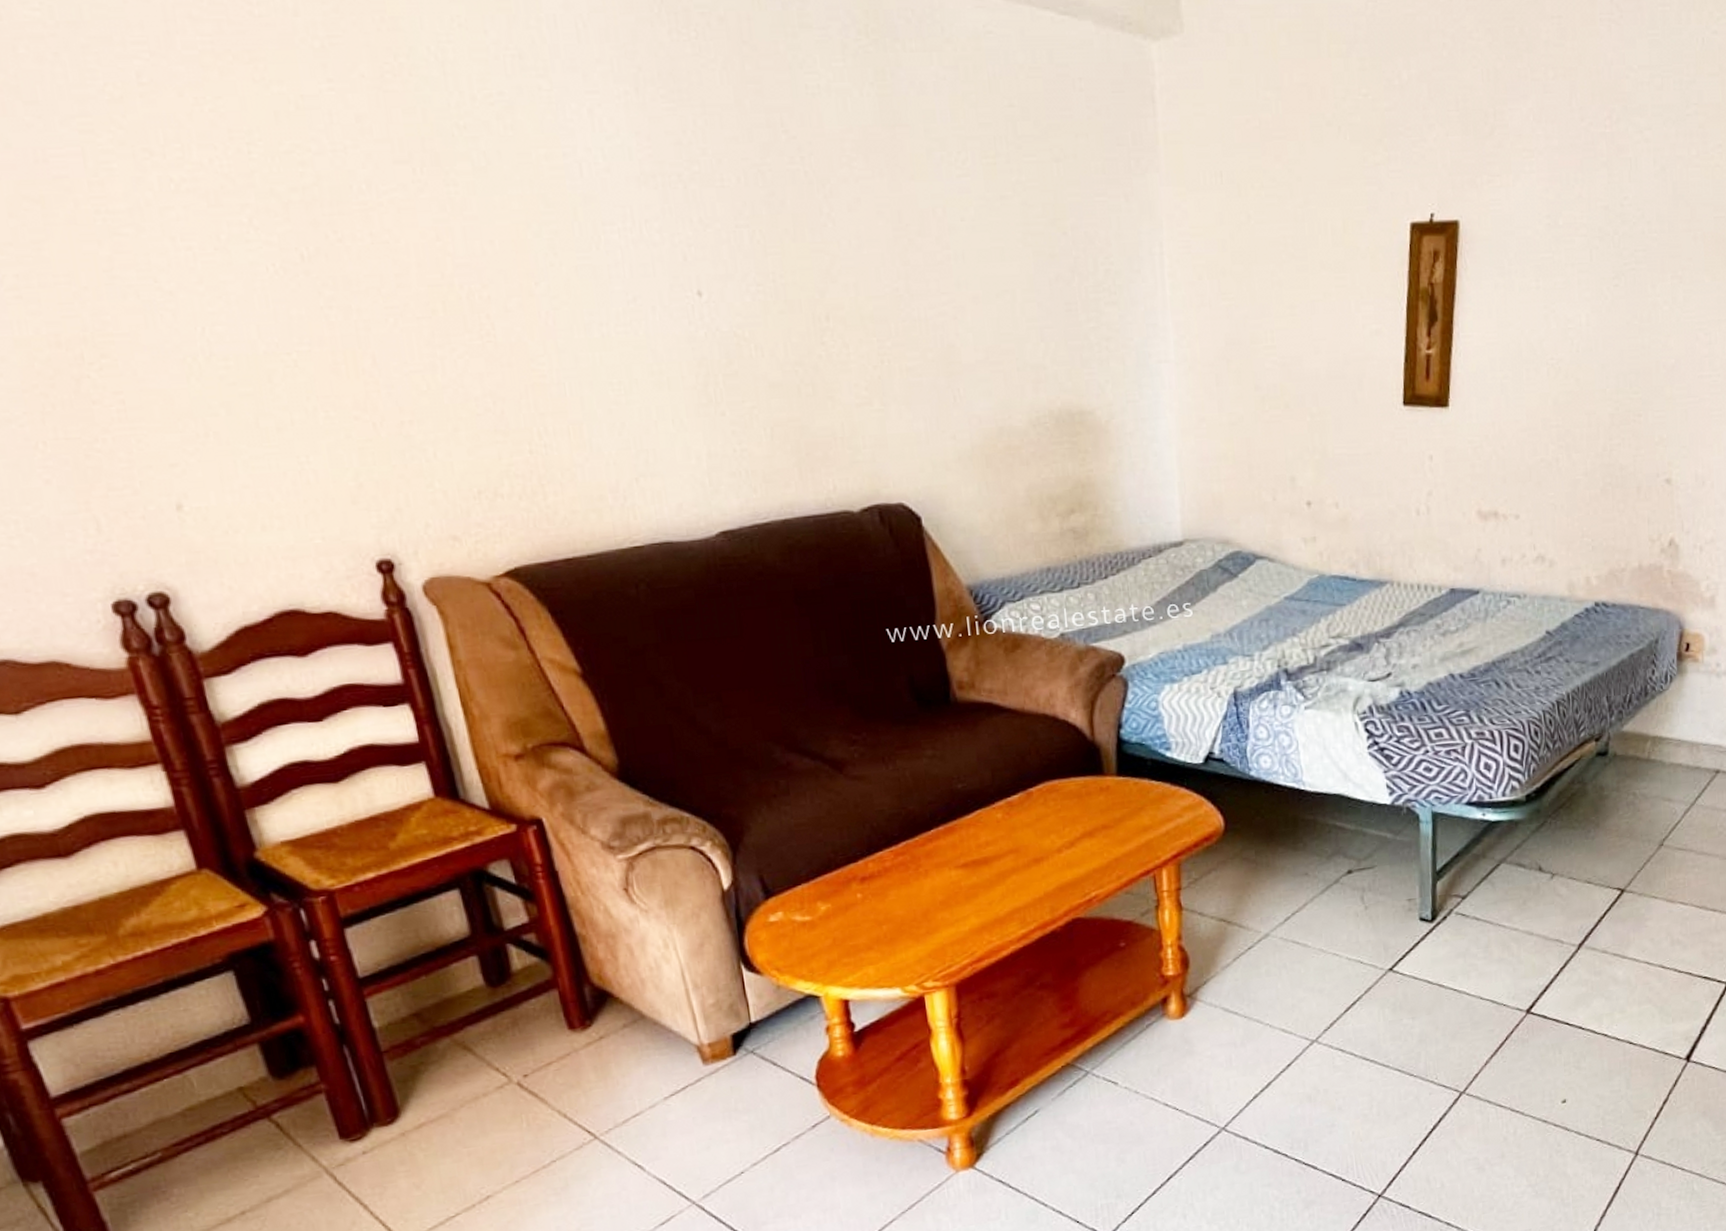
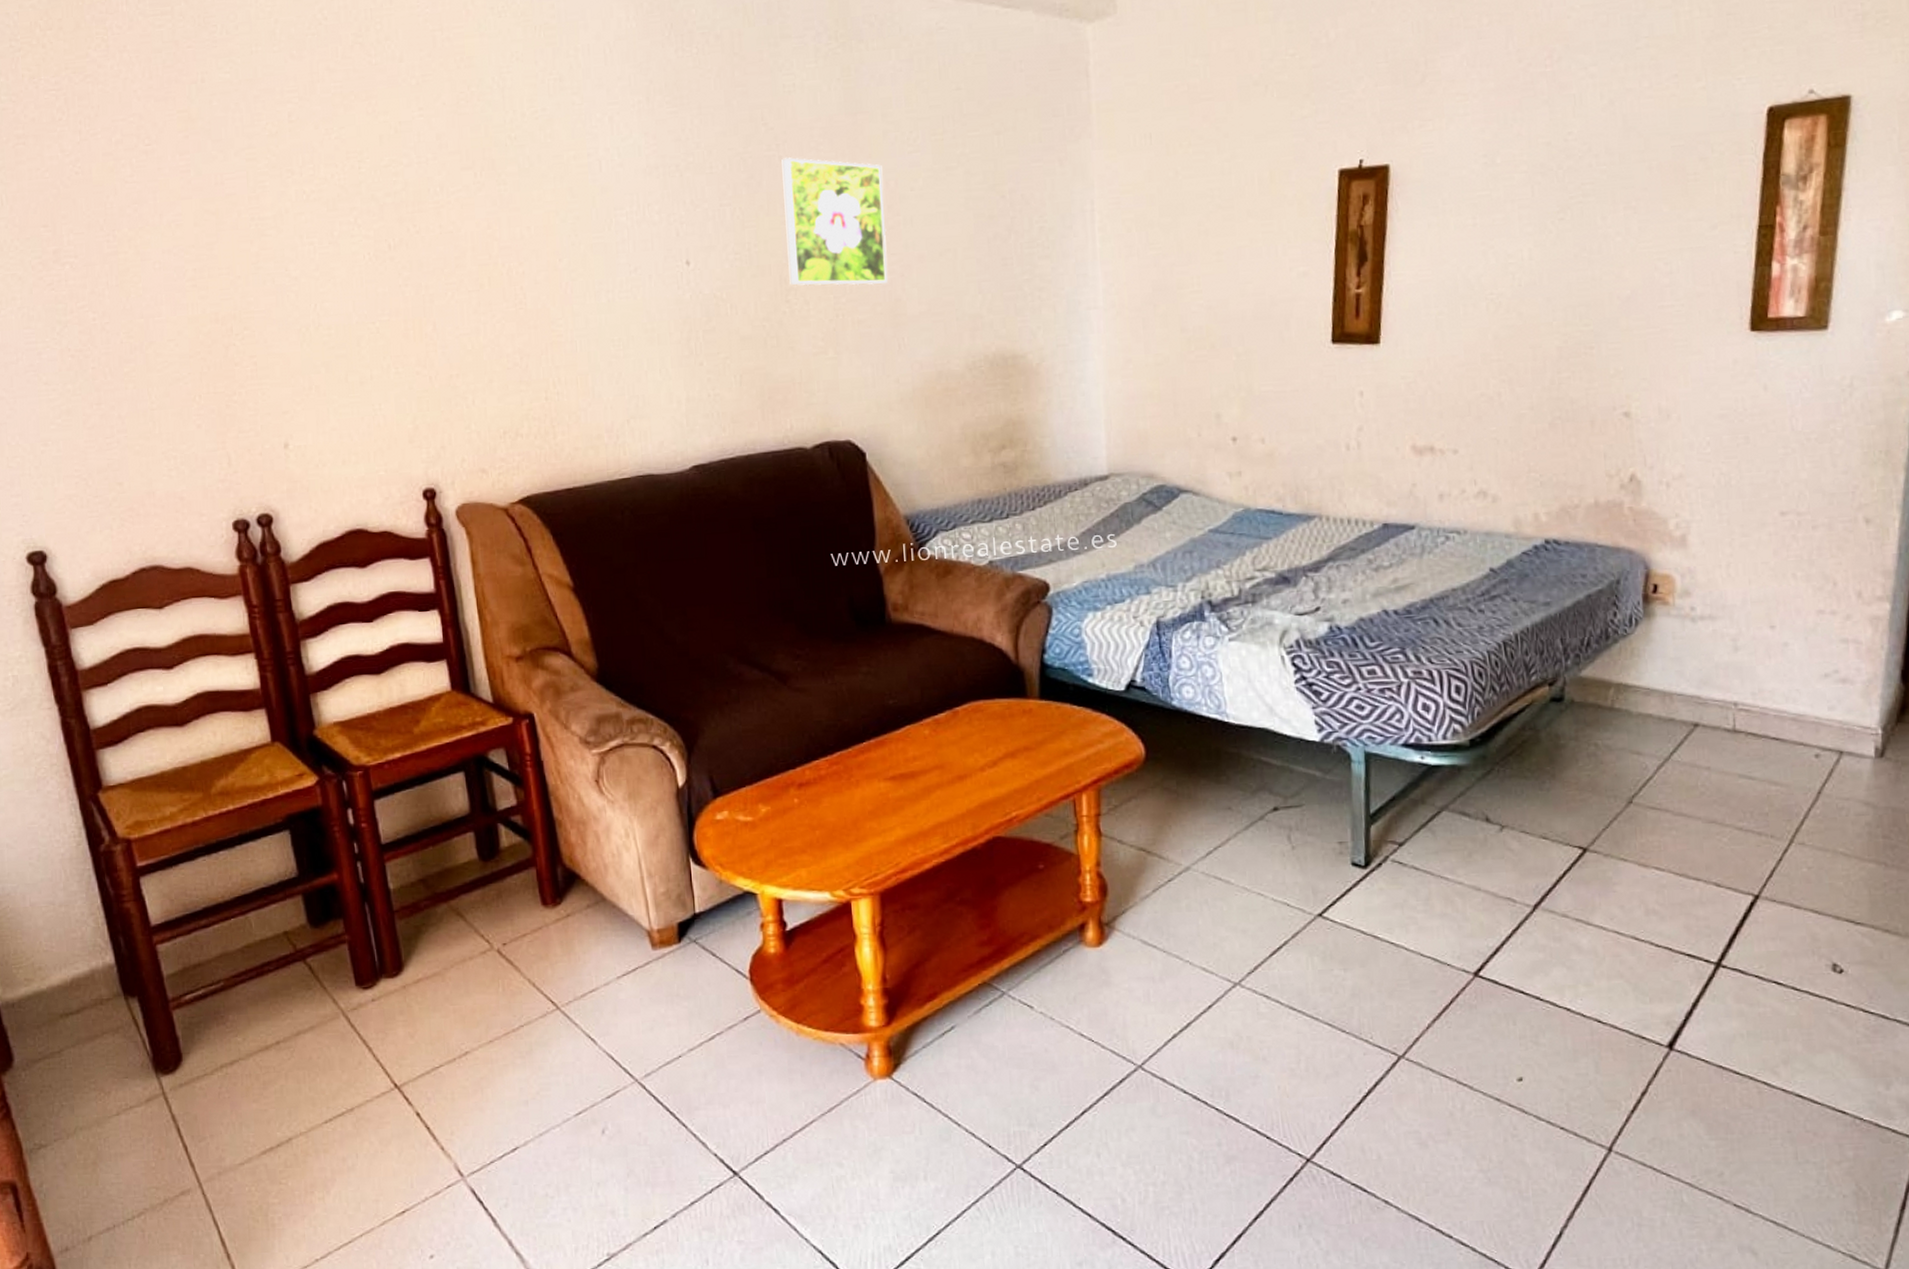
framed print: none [808,172,939,328] -> present [781,157,888,286]

